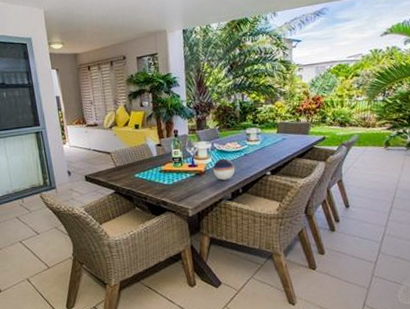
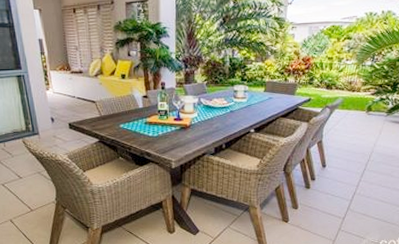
speaker: present [213,158,235,180] -> none [199,114,220,135]

